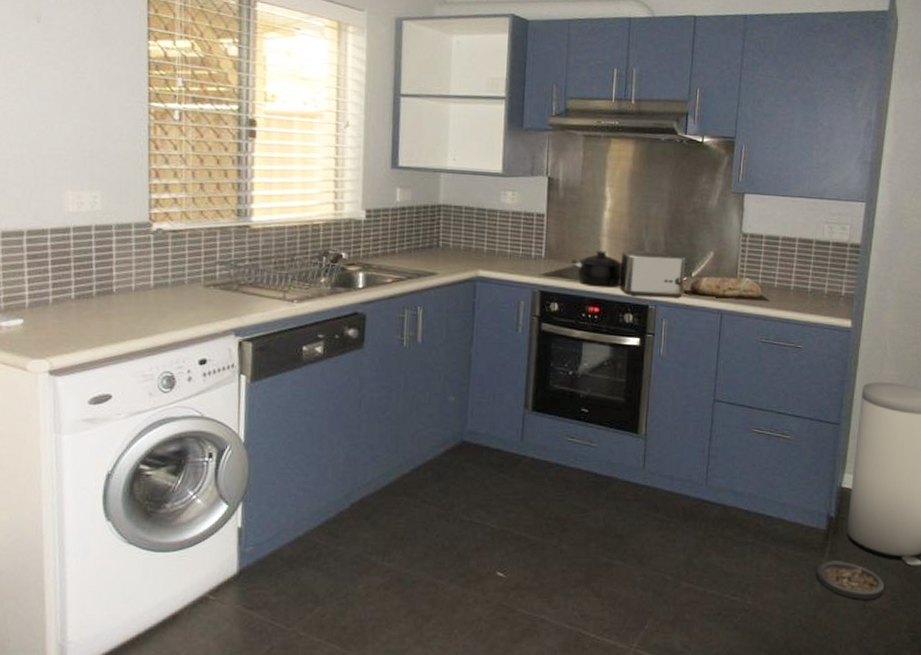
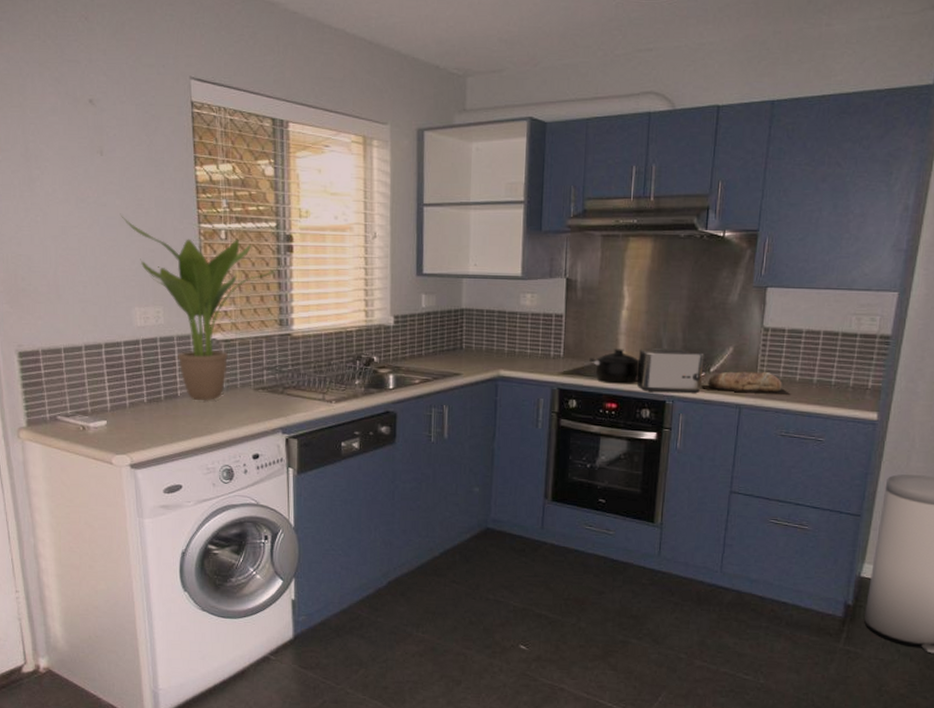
potted plant: none [56,86,242,299] -> present [120,213,281,402]
pet bowl: present [816,560,885,600] -> none [830,646,902,684]

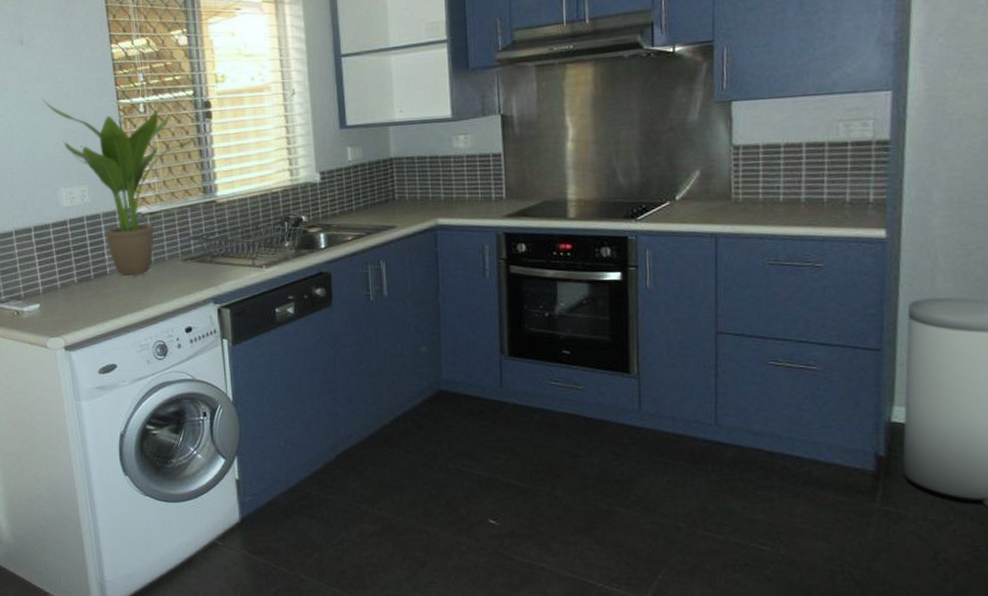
saucepan: present [589,348,640,385] -> none [536,184,594,224]
toaster: present [636,347,707,394] -> none [591,176,670,230]
bread loaf: present [701,371,791,395] -> none [667,195,775,222]

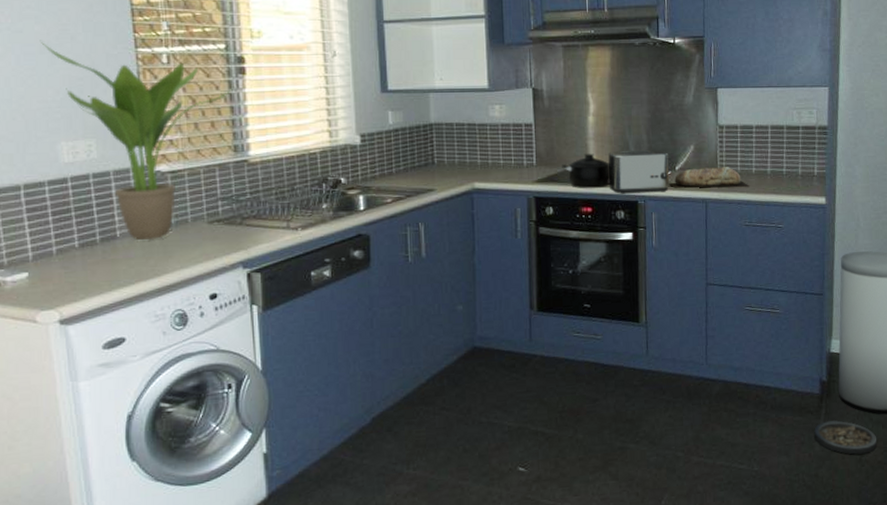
saucepan: none [536,184,594,224] -> present [562,153,610,189]
toaster: none [591,176,670,230] -> present [608,149,671,195]
bread loaf: none [667,195,775,222] -> present [669,167,749,189]
pet bowl: none [866,505,962,550] -> present [814,420,877,455]

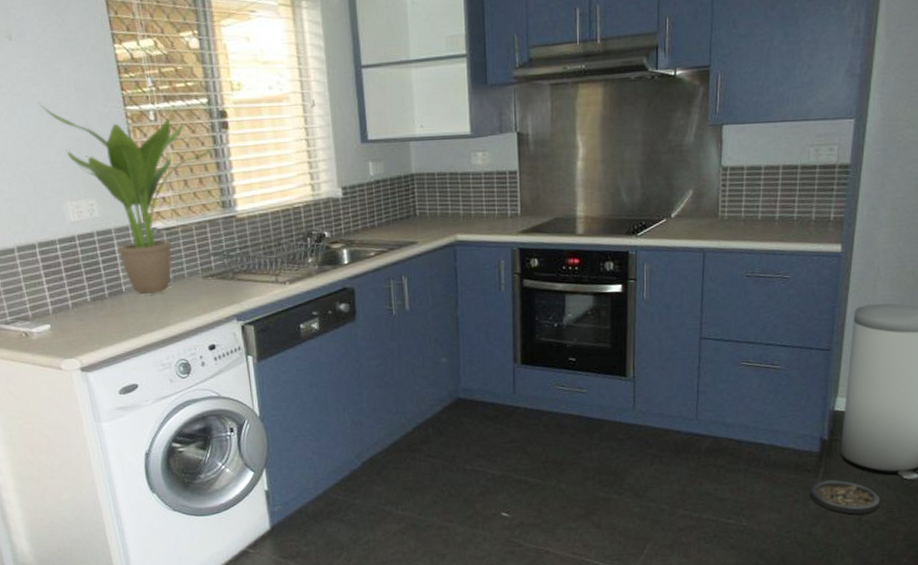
saucepan: present [562,153,610,189] -> none [548,201,600,240]
toaster: present [608,149,671,195] -> none [597,195,667,245]
bread loaf: present [669,167,749,189] -> none [663,213,754,238]

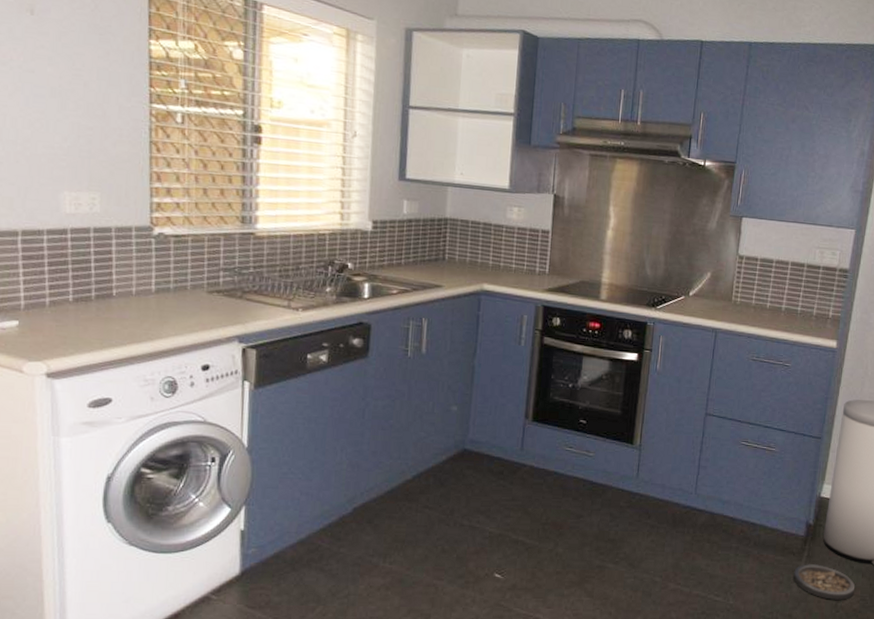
potted plant: present [38,102,217,295] -> none [51,82,247,304]

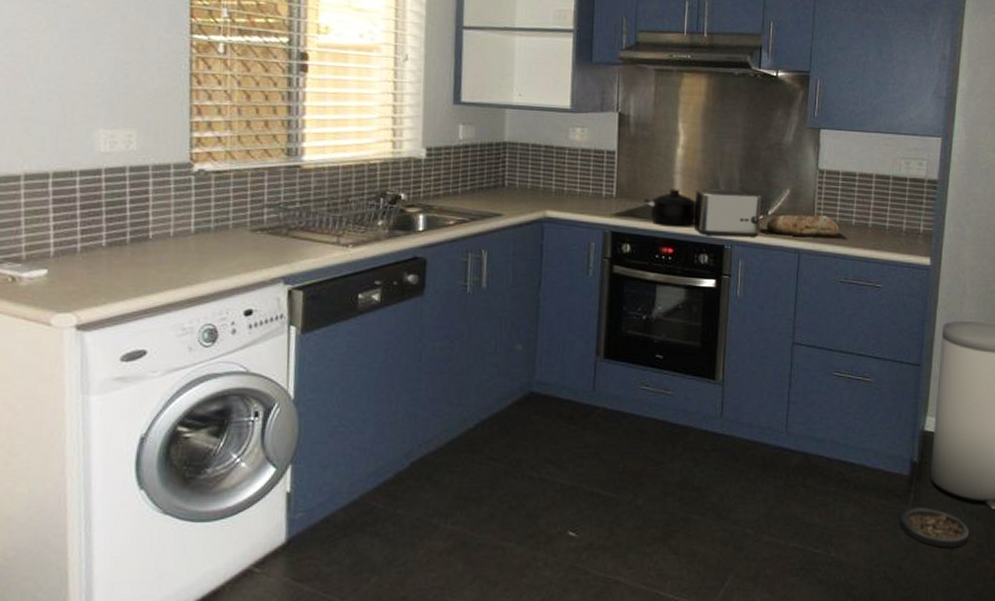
saucepan: none [574,268,624,305] -> present [644,189,697,228]
toaster: none [619,268,686,317] -> present [693,188,764,238]
bread loaf: none [681,296,762,321] -> present [760,214,848,239]

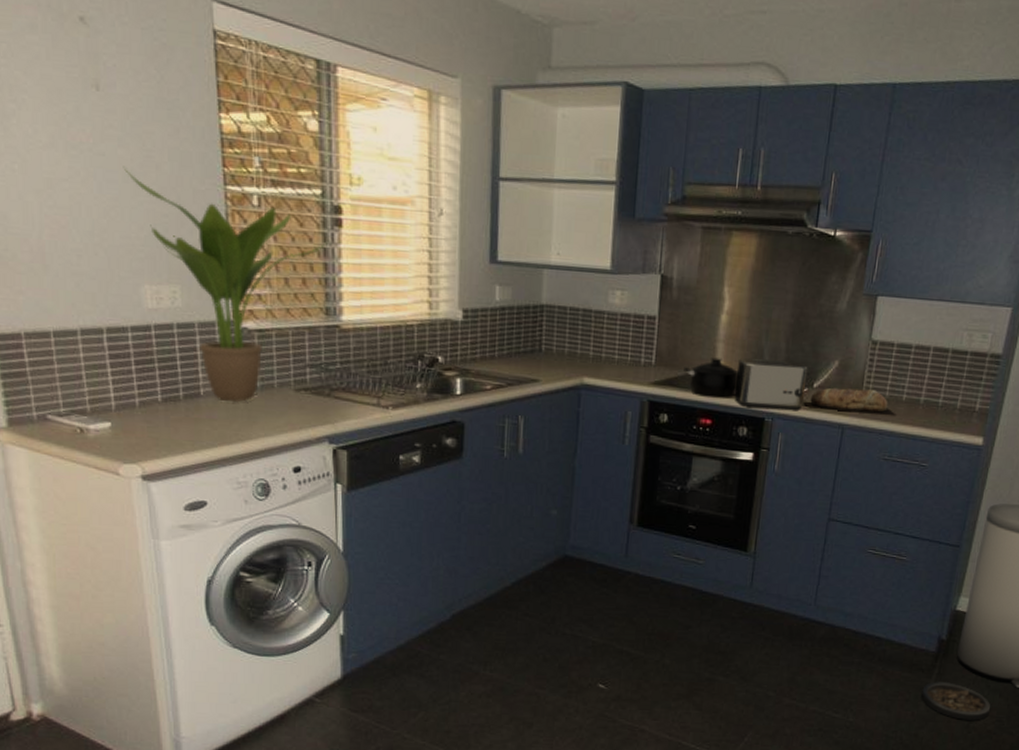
potted plant: none [87,17,292,245] -> present [123,166,327,403]

